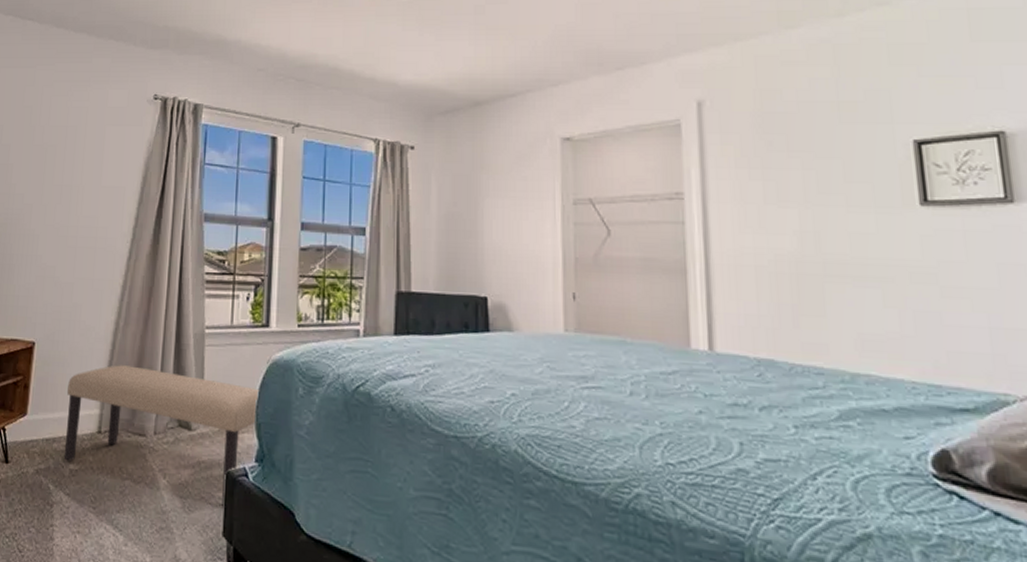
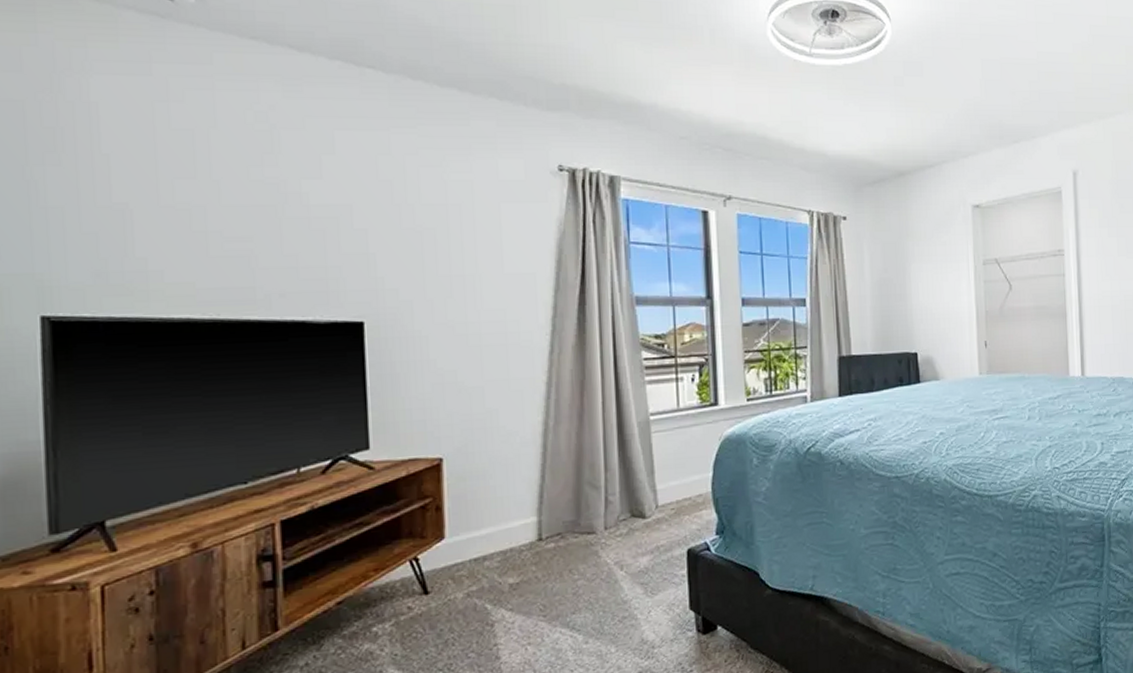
bench: present [63,365,259,508] -> none [493,465,715,583]

